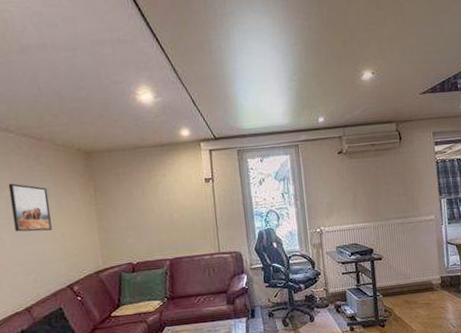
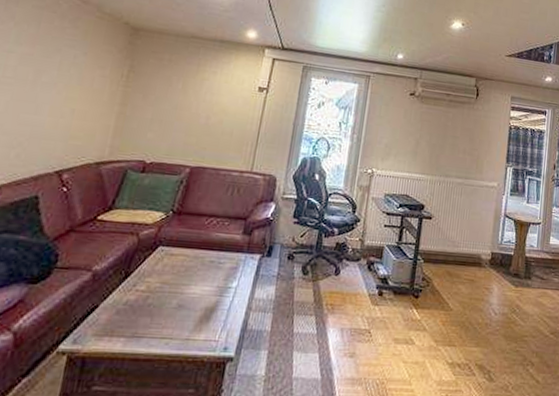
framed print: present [8,183,52,232] -> none [16,40,74,103]

